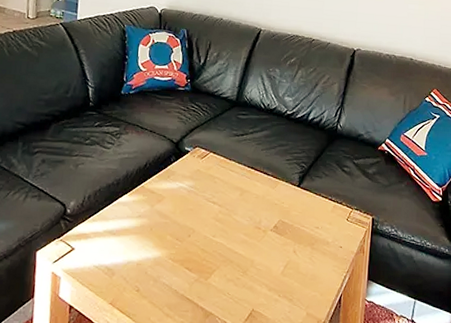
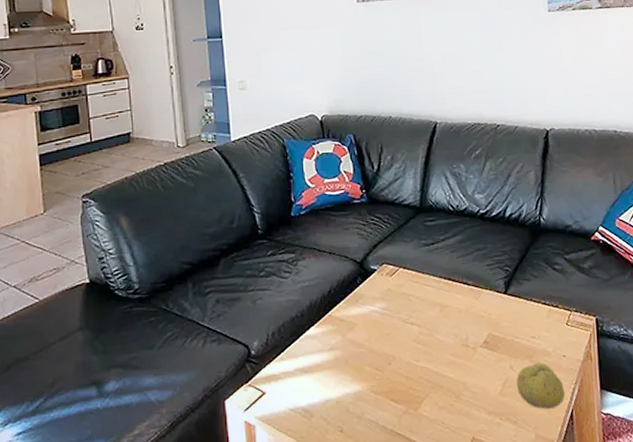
fruit: none [296,250,338,292] -> present [516,362,566,409]

